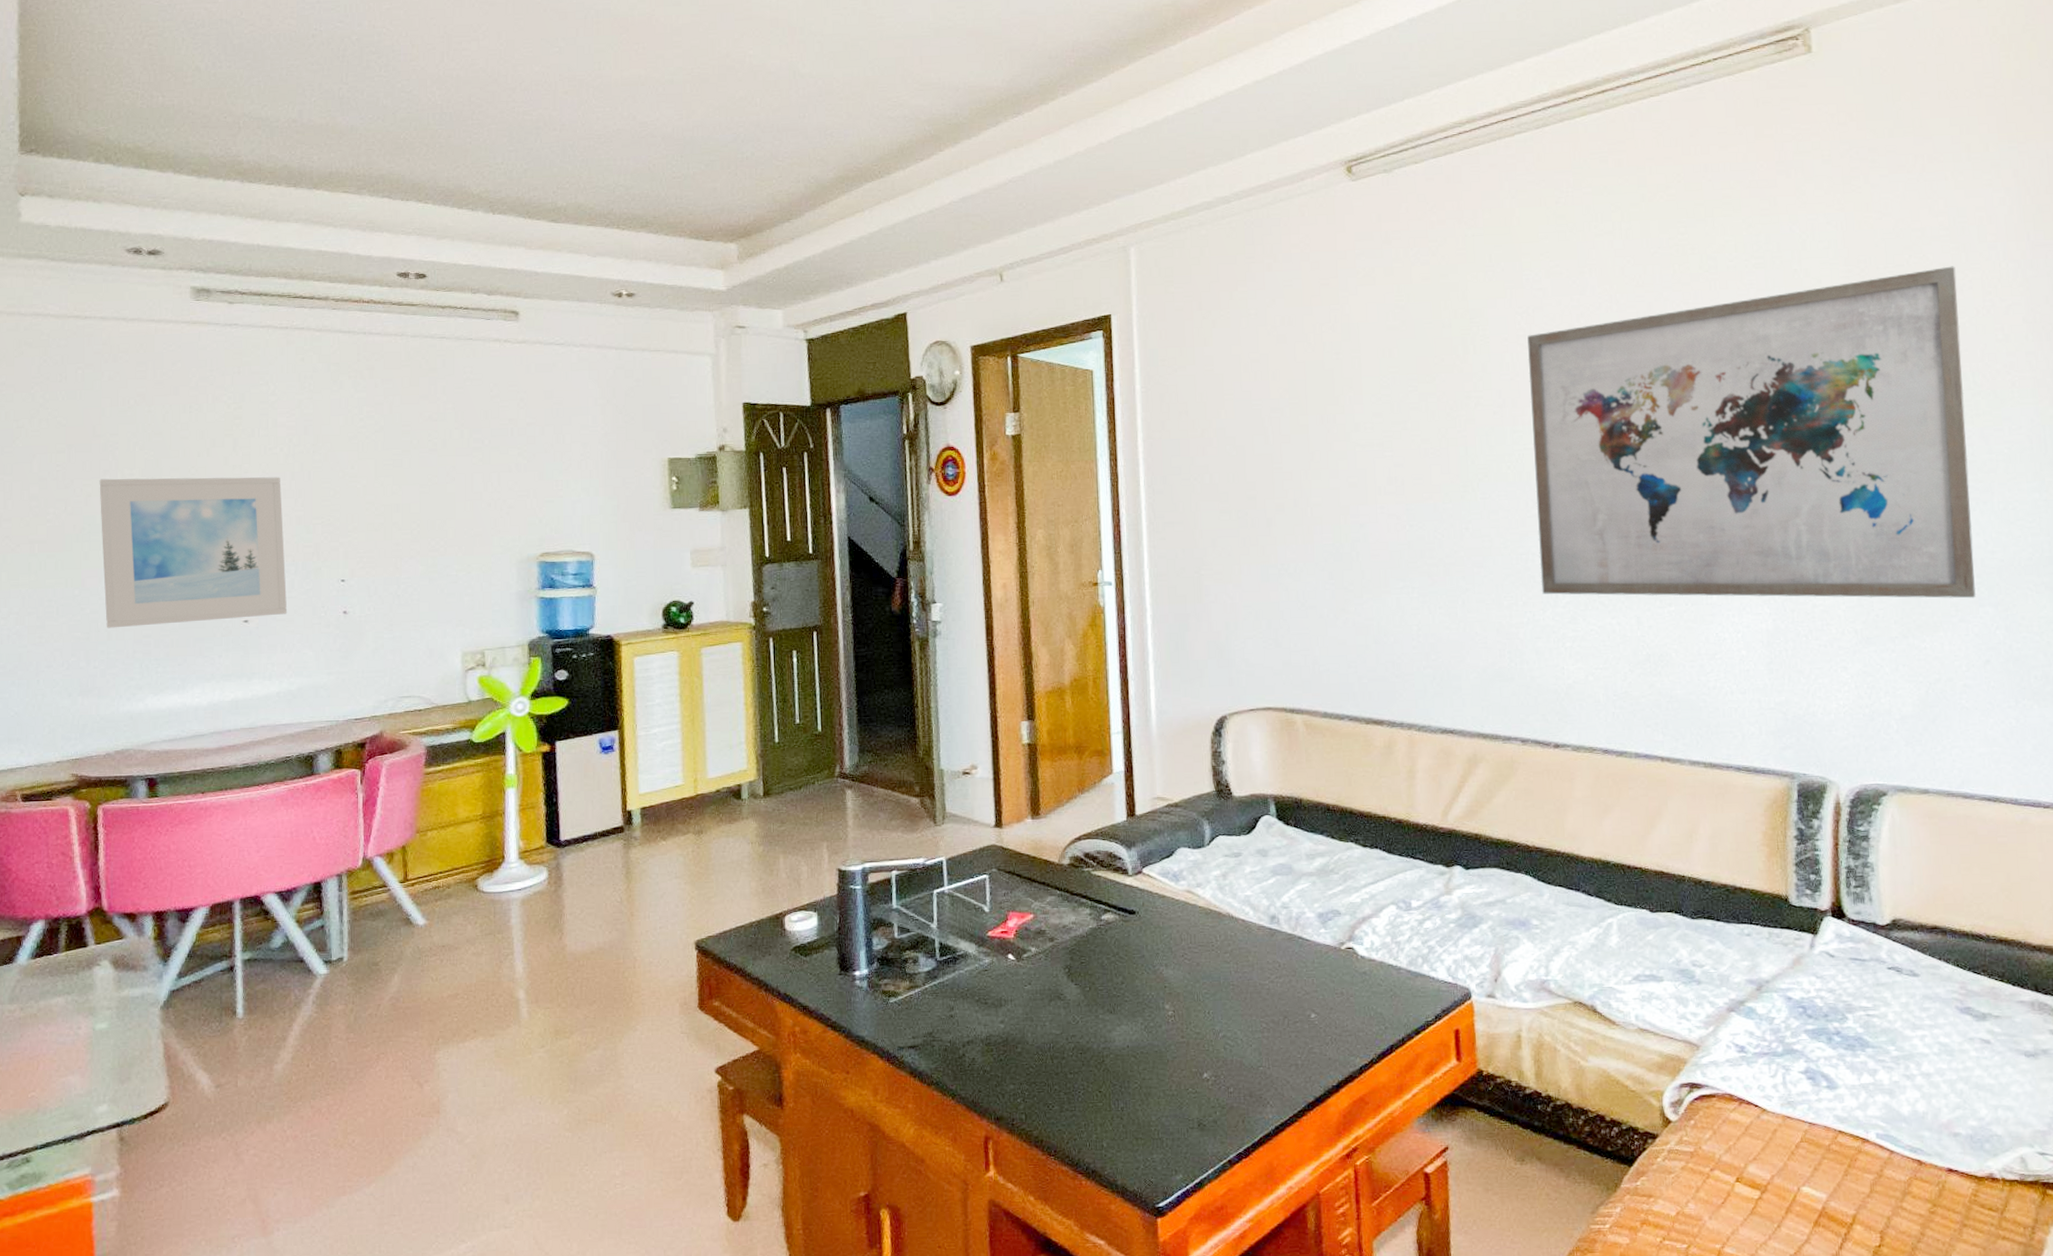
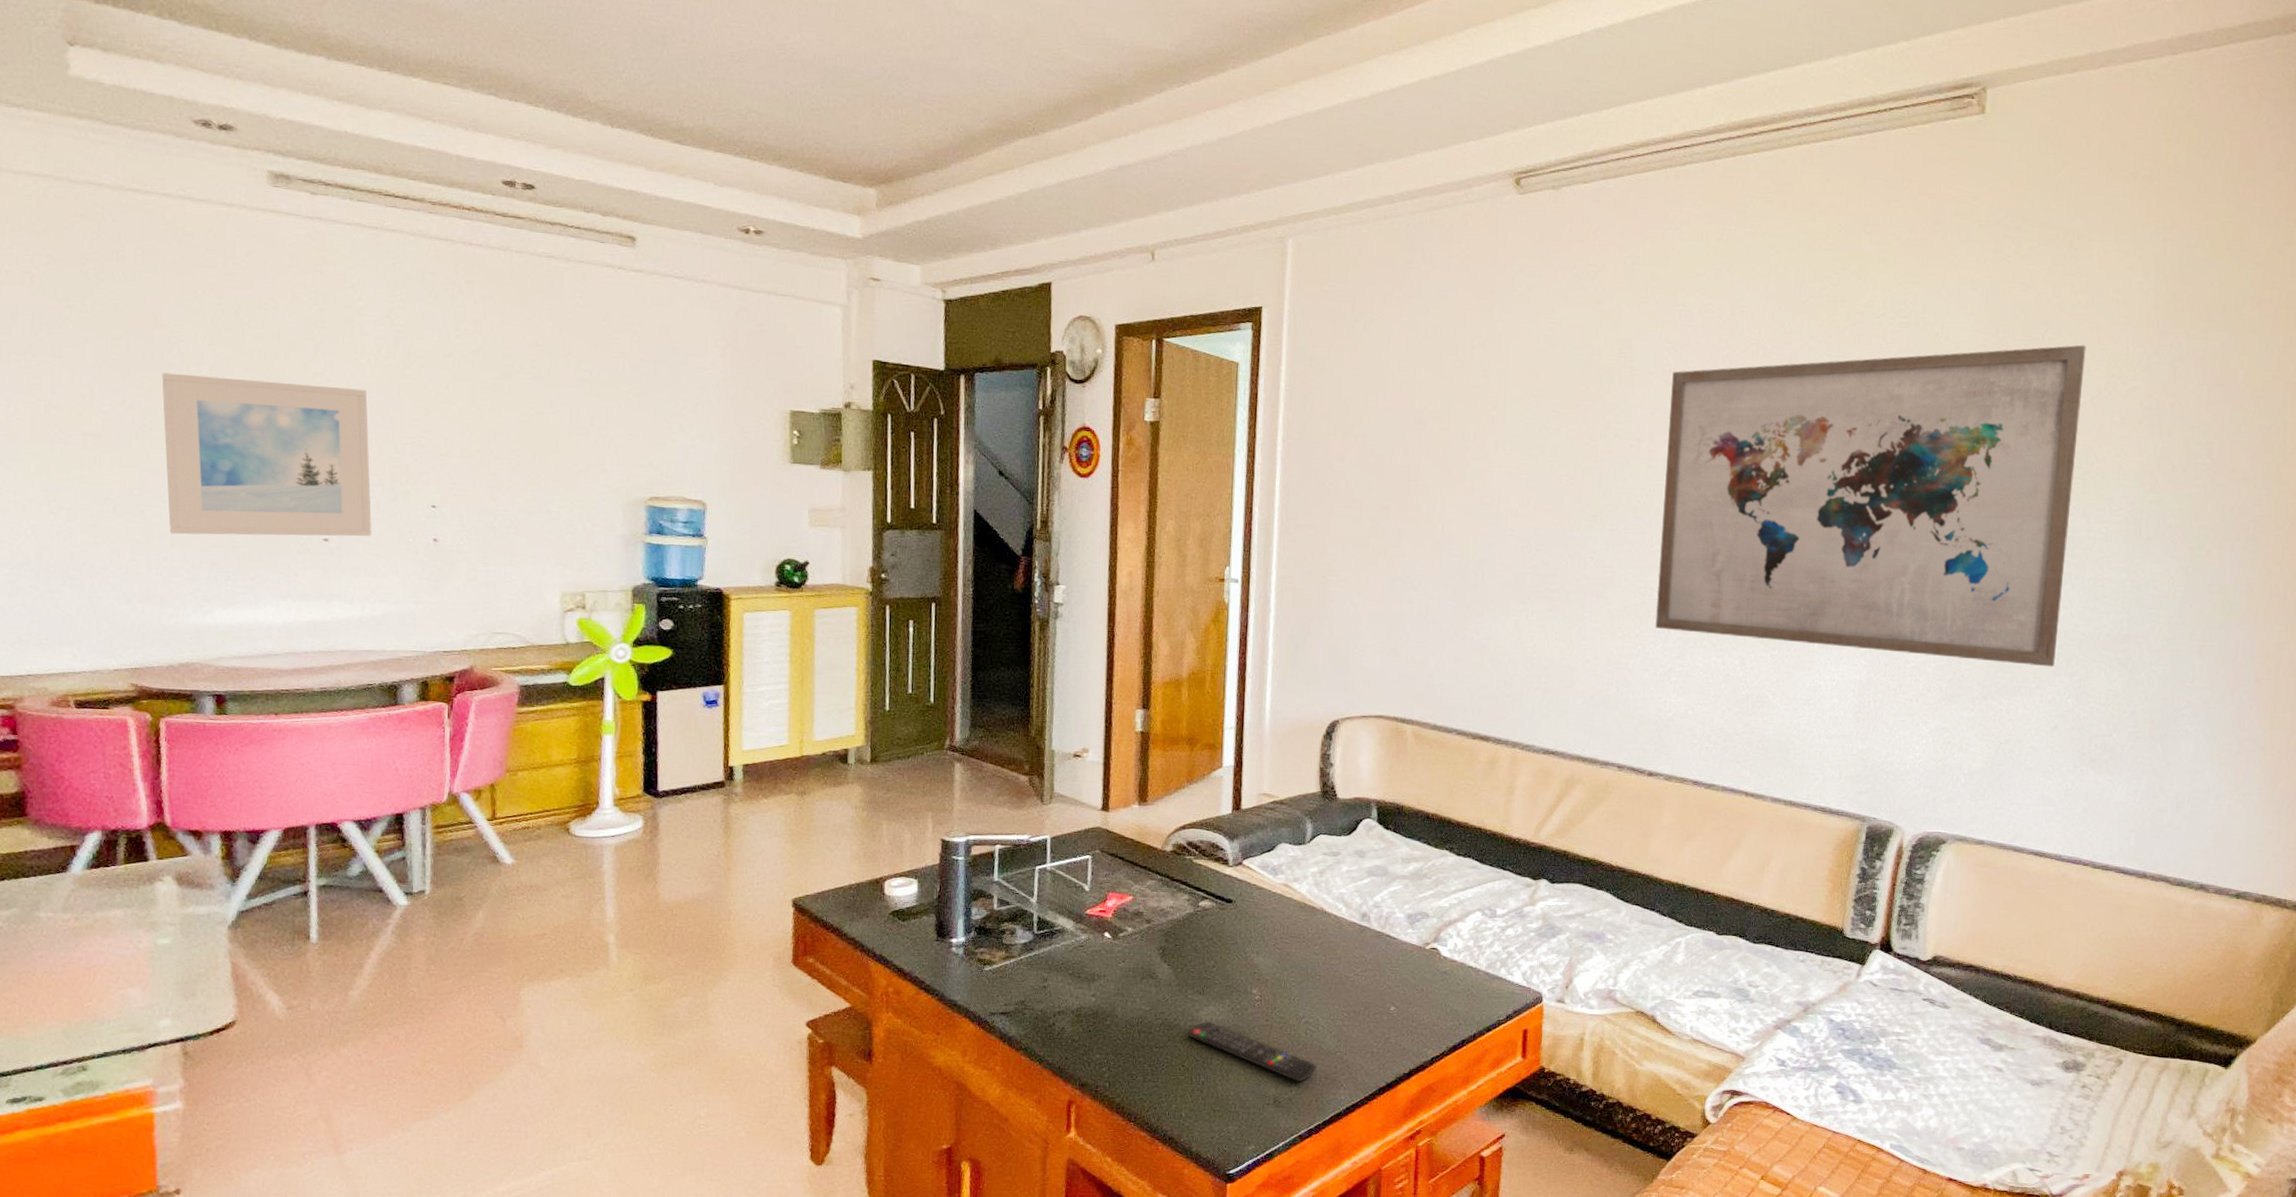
remote control: none [1102,1041,1240,1103] -> present [1188,1020,1317,1083]

